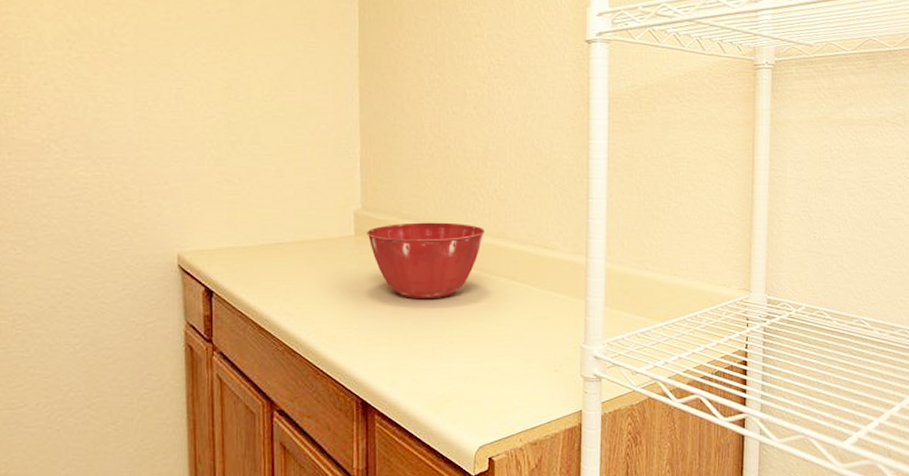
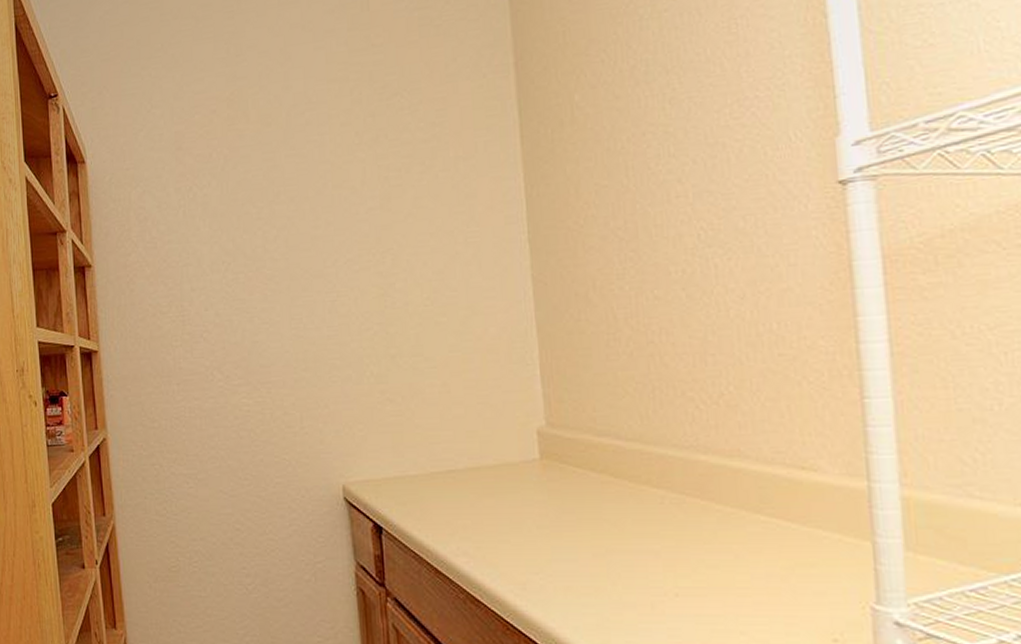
mixing bowl: present [367,222,485,300] -> none [555,438,711,539]

